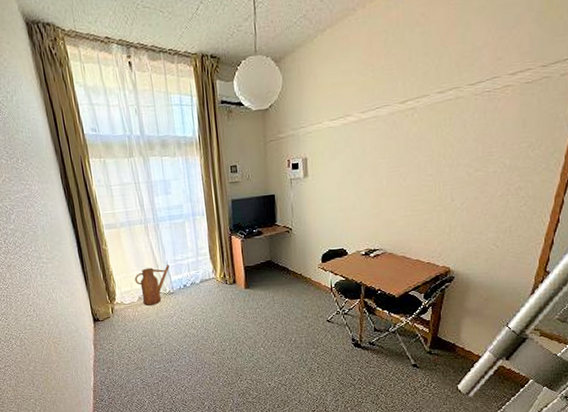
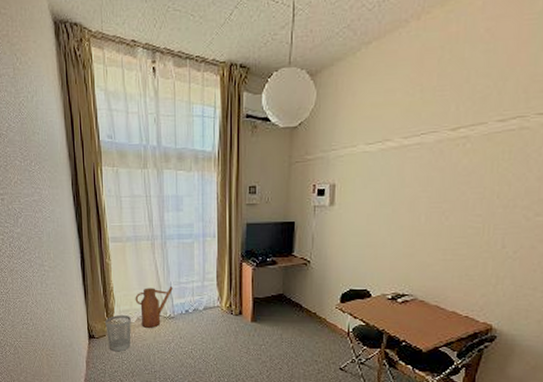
wastebasket: none [108,295,135,331] -> present [105,314,131,352]

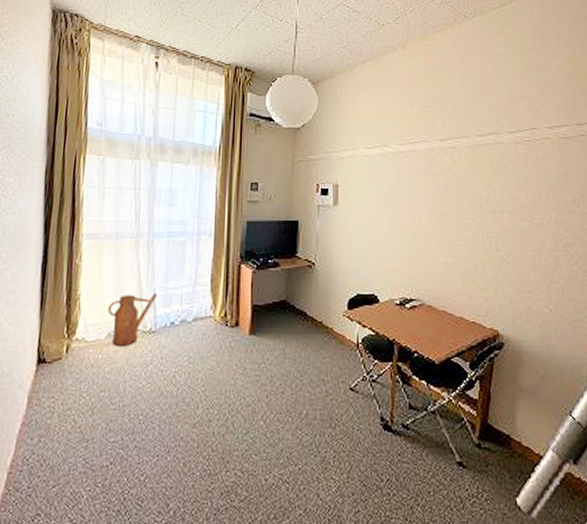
wastebasket: present [105,314,131,352] -> none [63,329,99,381]

